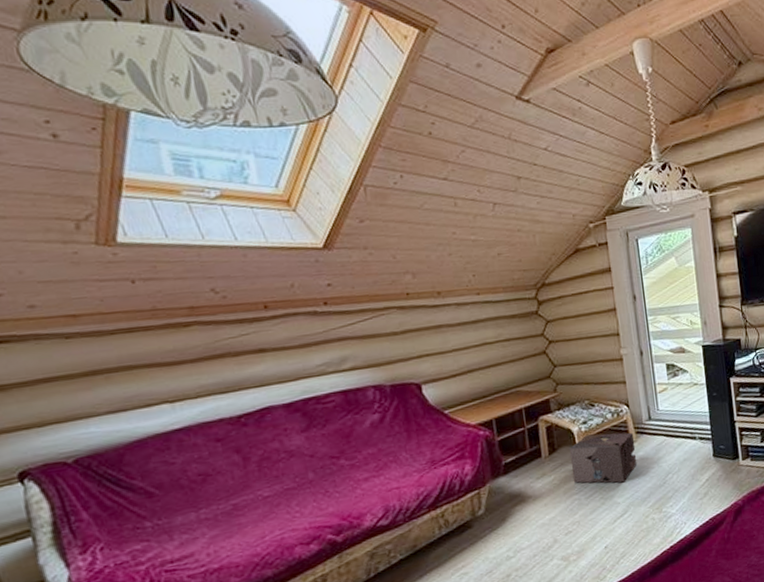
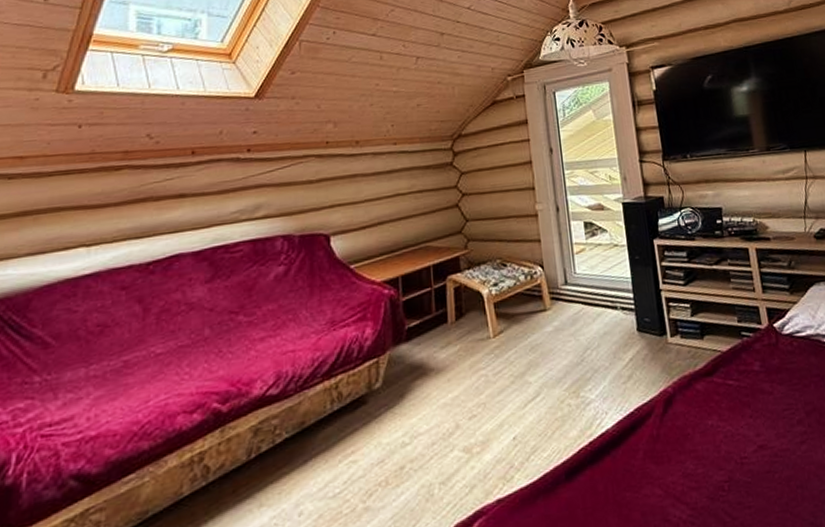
cardboard box: present [569,432,638,483] -> none [477,298,552,358]

